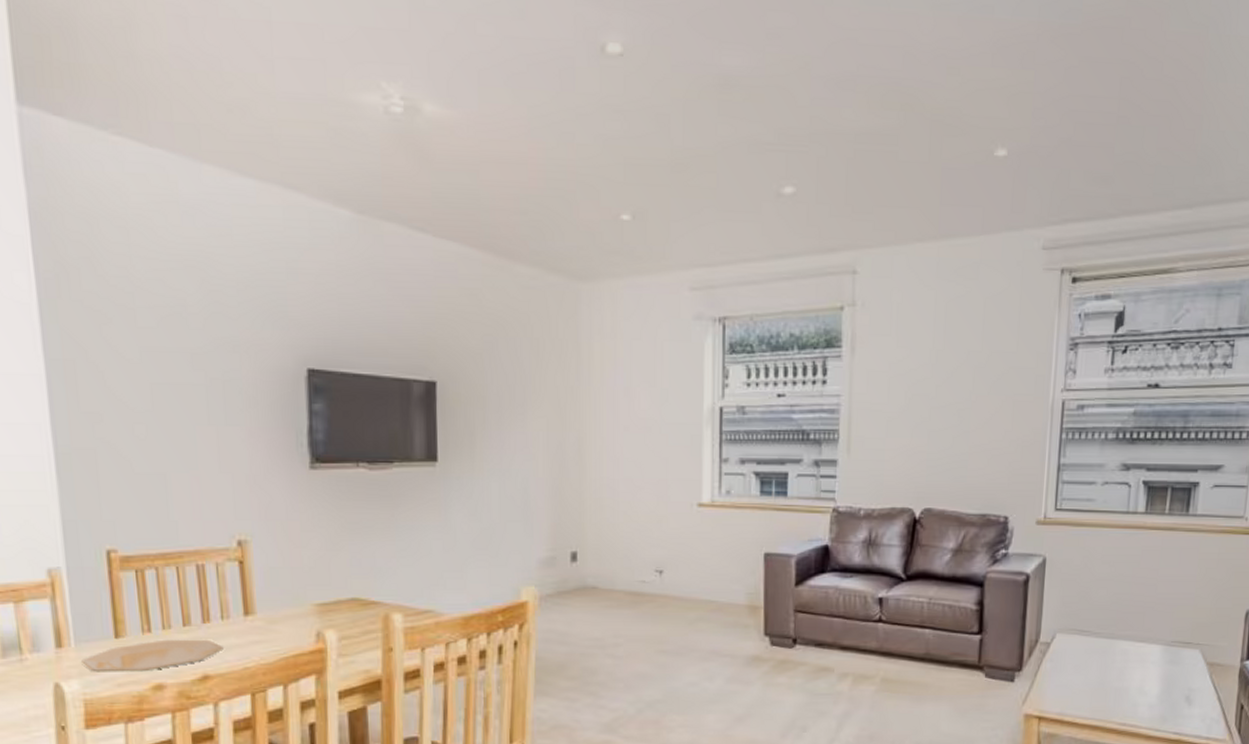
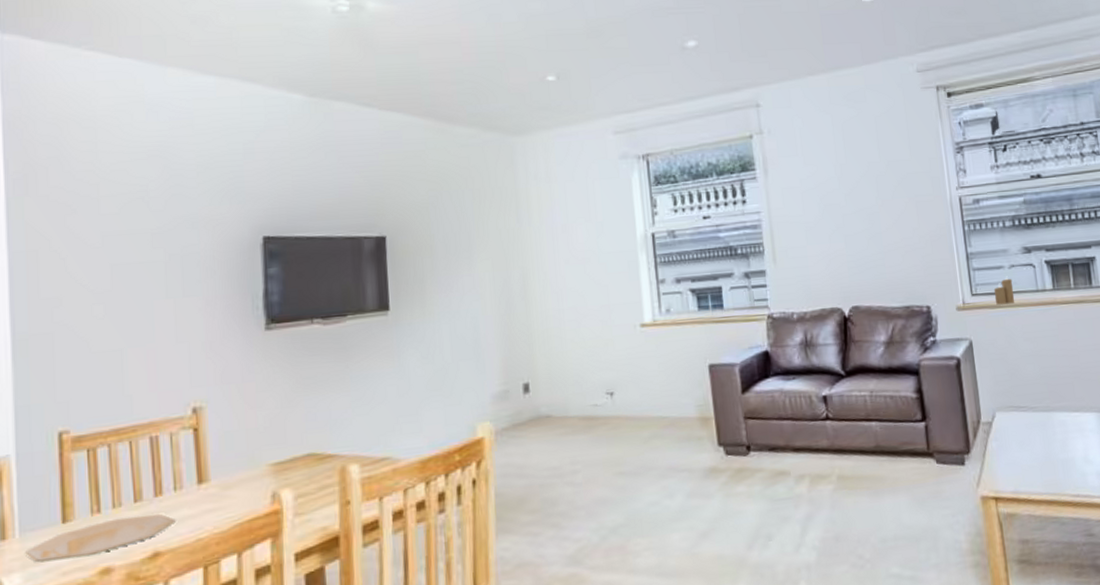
candle: none [1079,493,1103,523] -> present [993,276,1015,305]

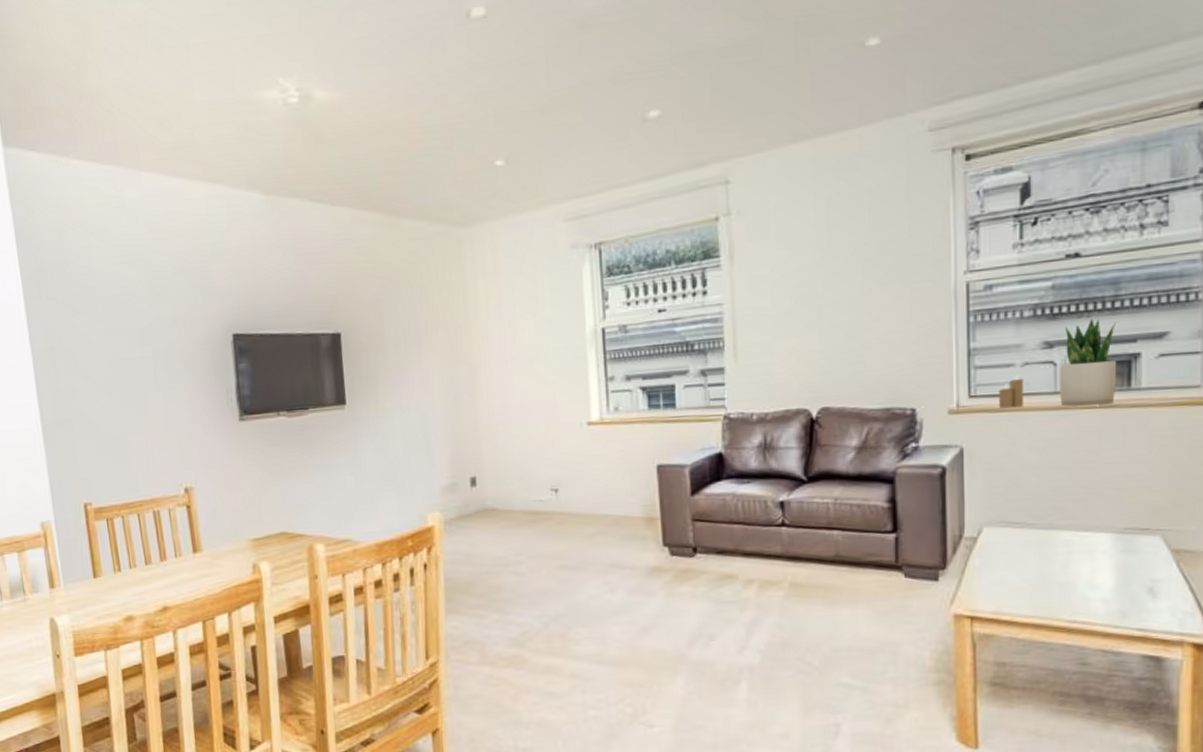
plate: present [25,513,176,563] -> none [69,575,178,608]
planter: none [1037,228,1082,303] -> present [1058,318,1117,407]

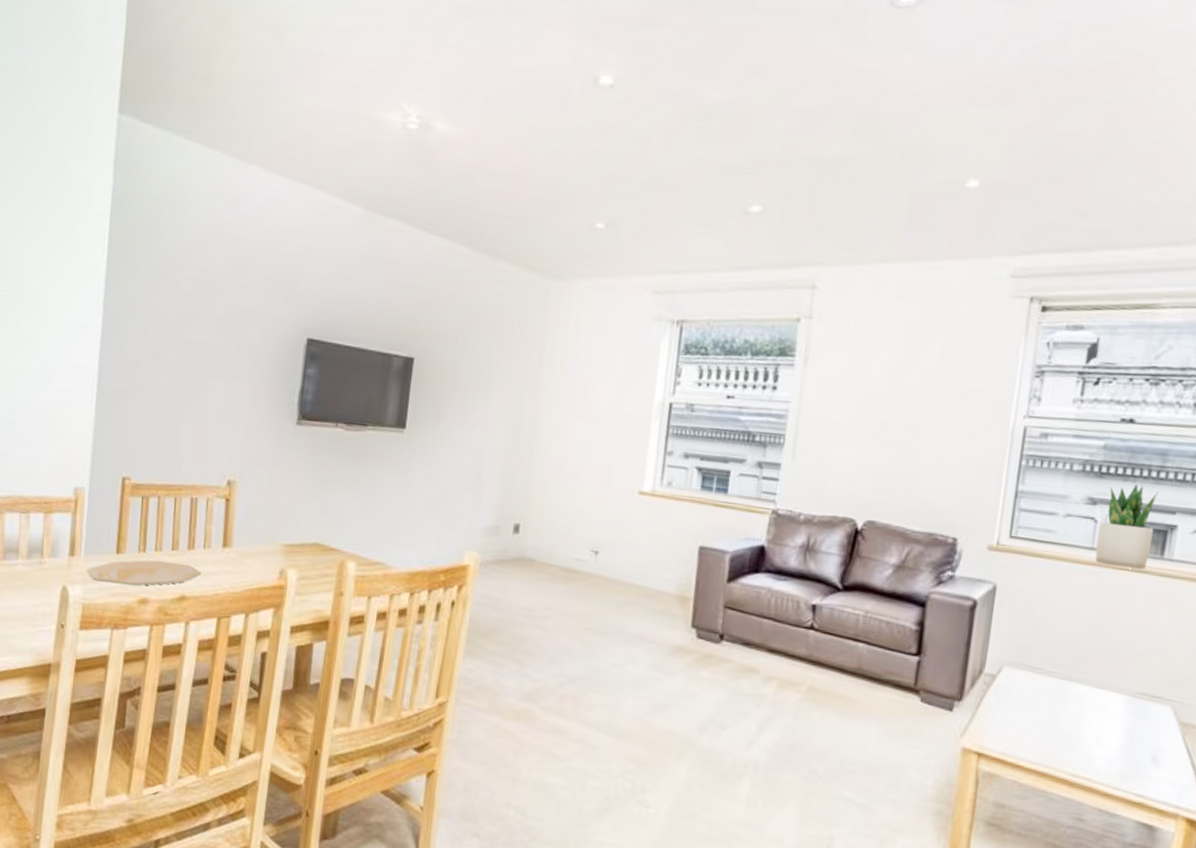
plate: none [69,575,178,608] -> present [87,560,202,586]
candle: present [998,375,1024,409] -> none [1036,525,1065,556]

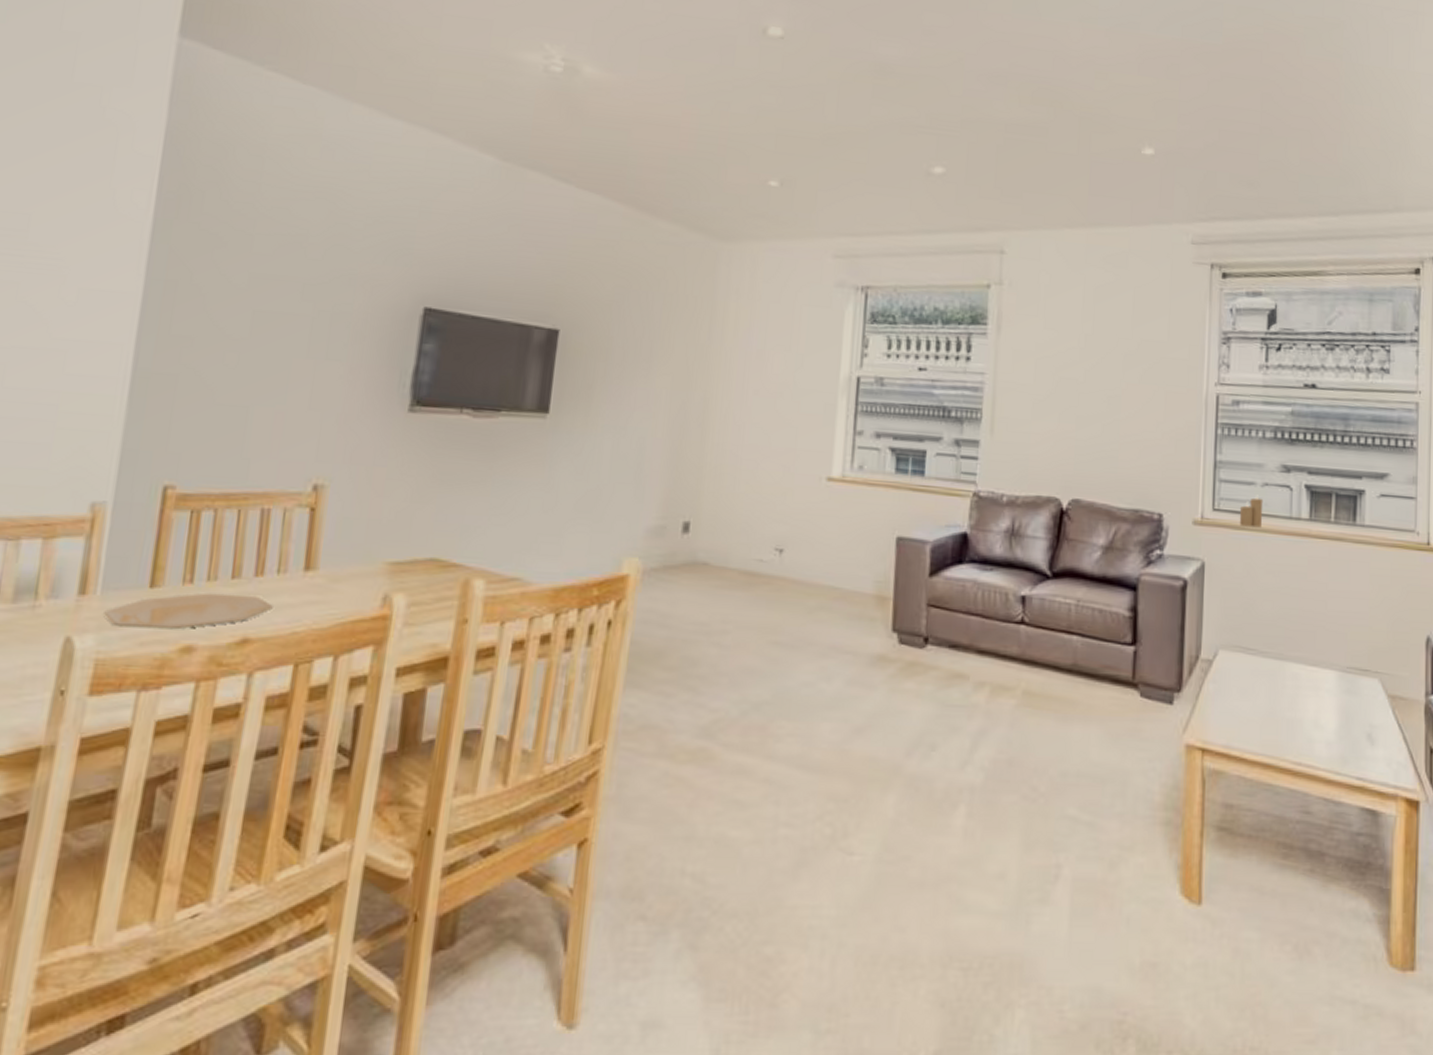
candle: none [1036,525,1065,556] -> present [1239,495,1264,528]
planter: present [1095,484,1158,570] -> none [1293,449,1345,538]

